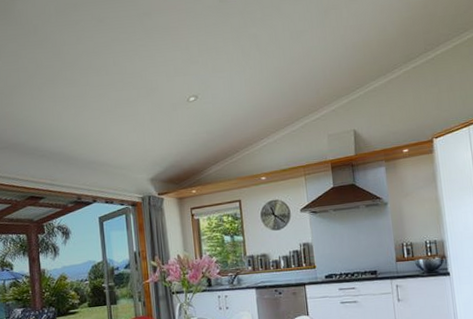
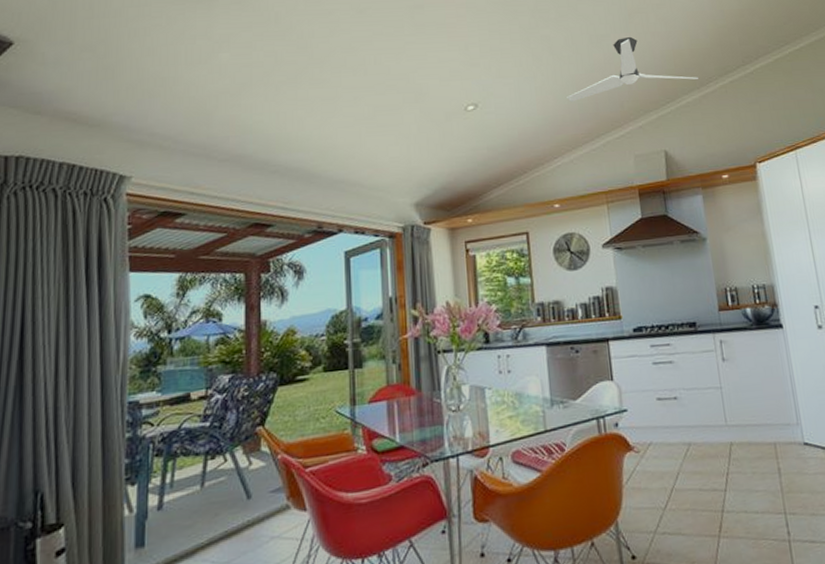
ceiling fan: none [271,31,385,92] -> present [567,36,698,103]

